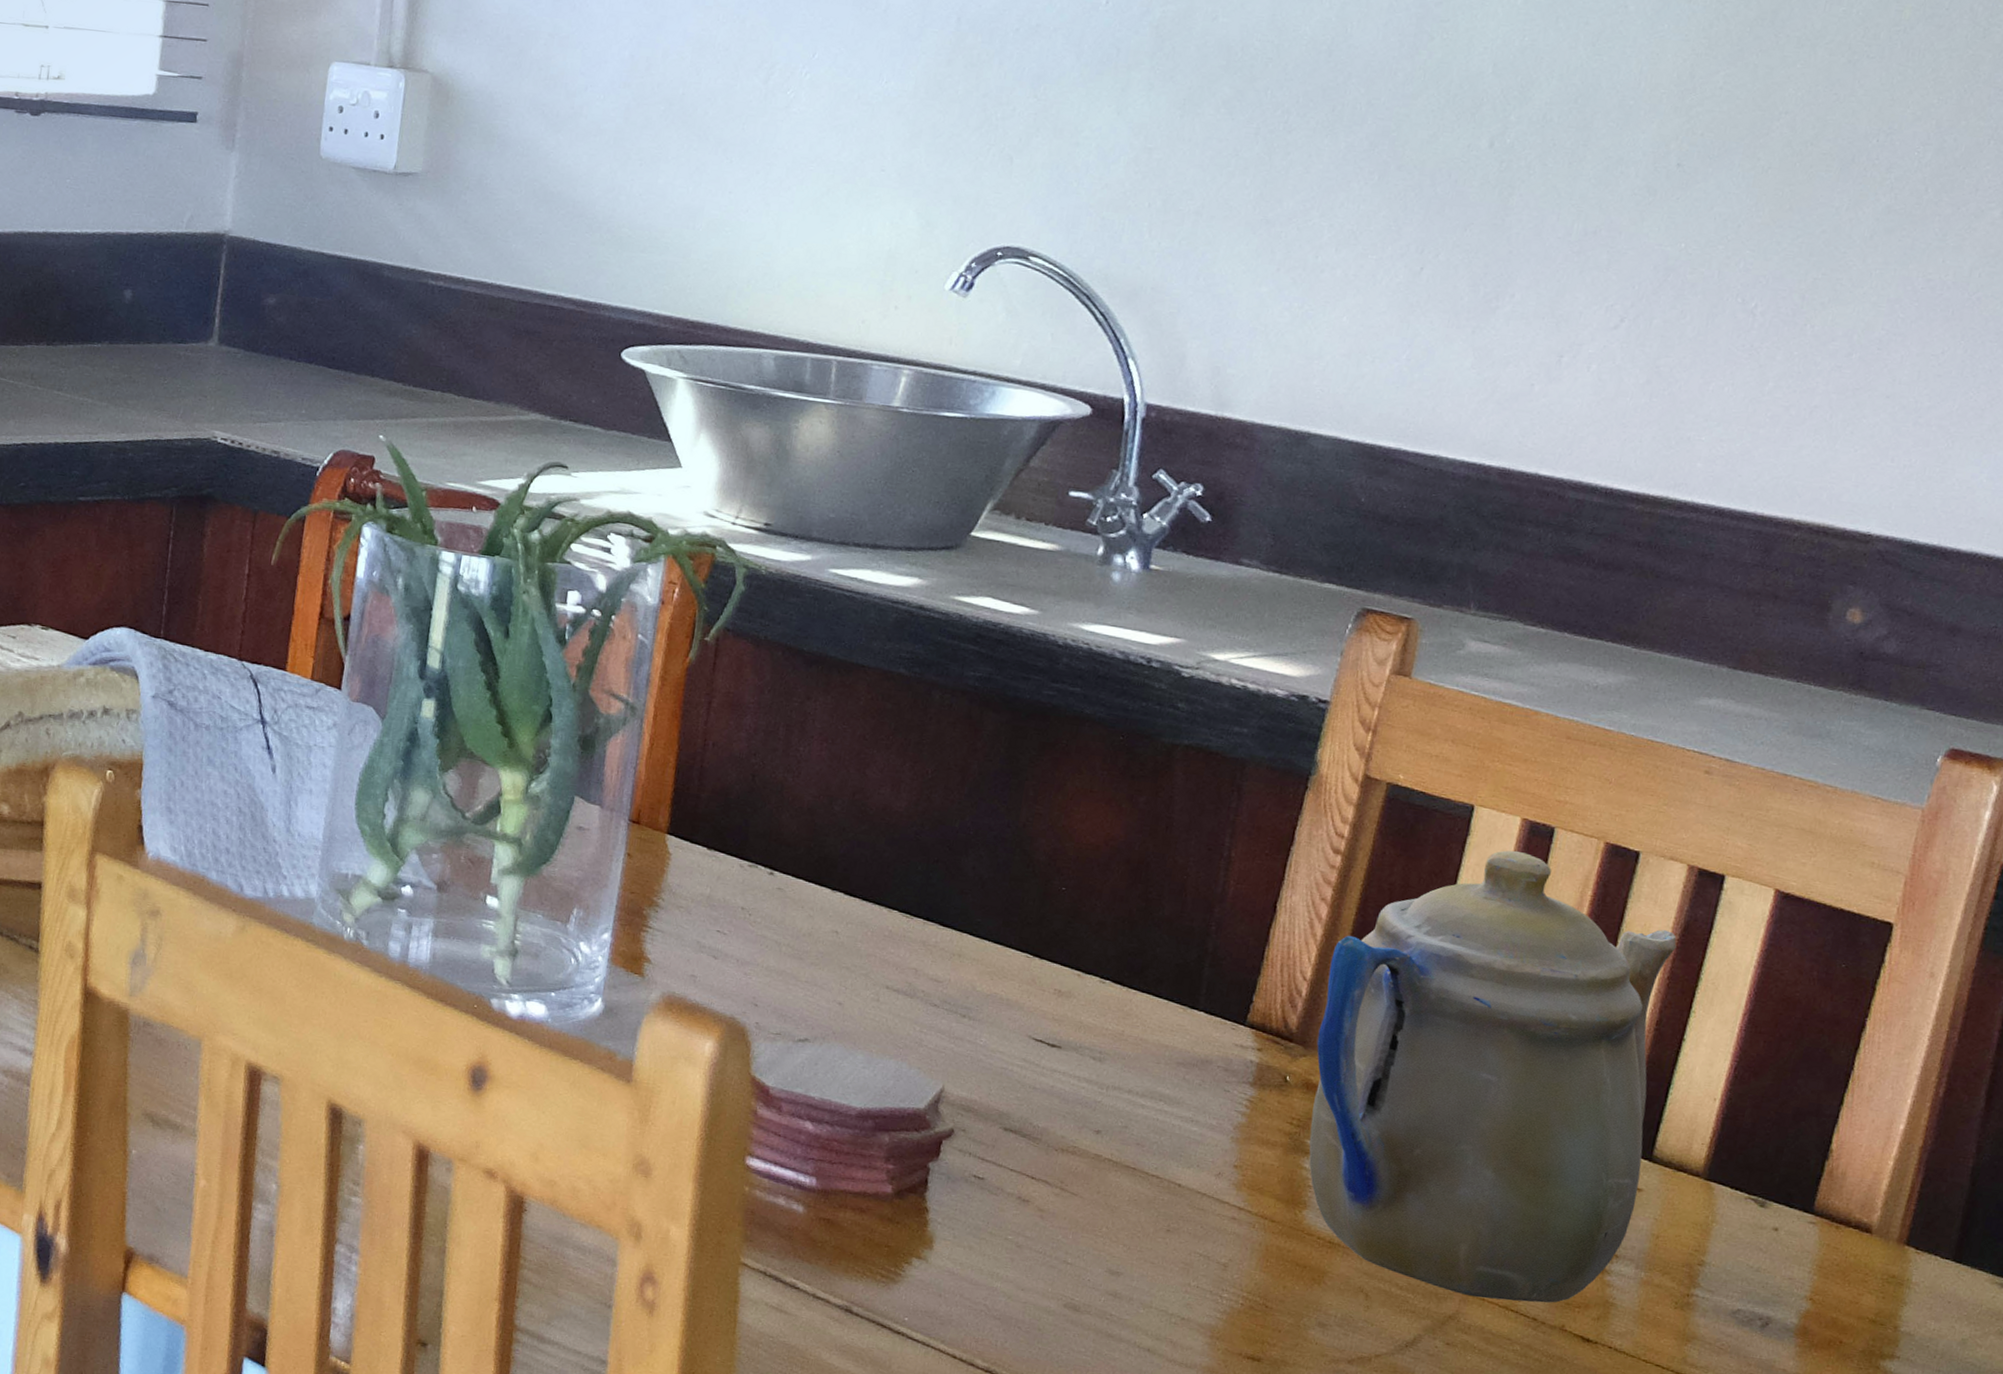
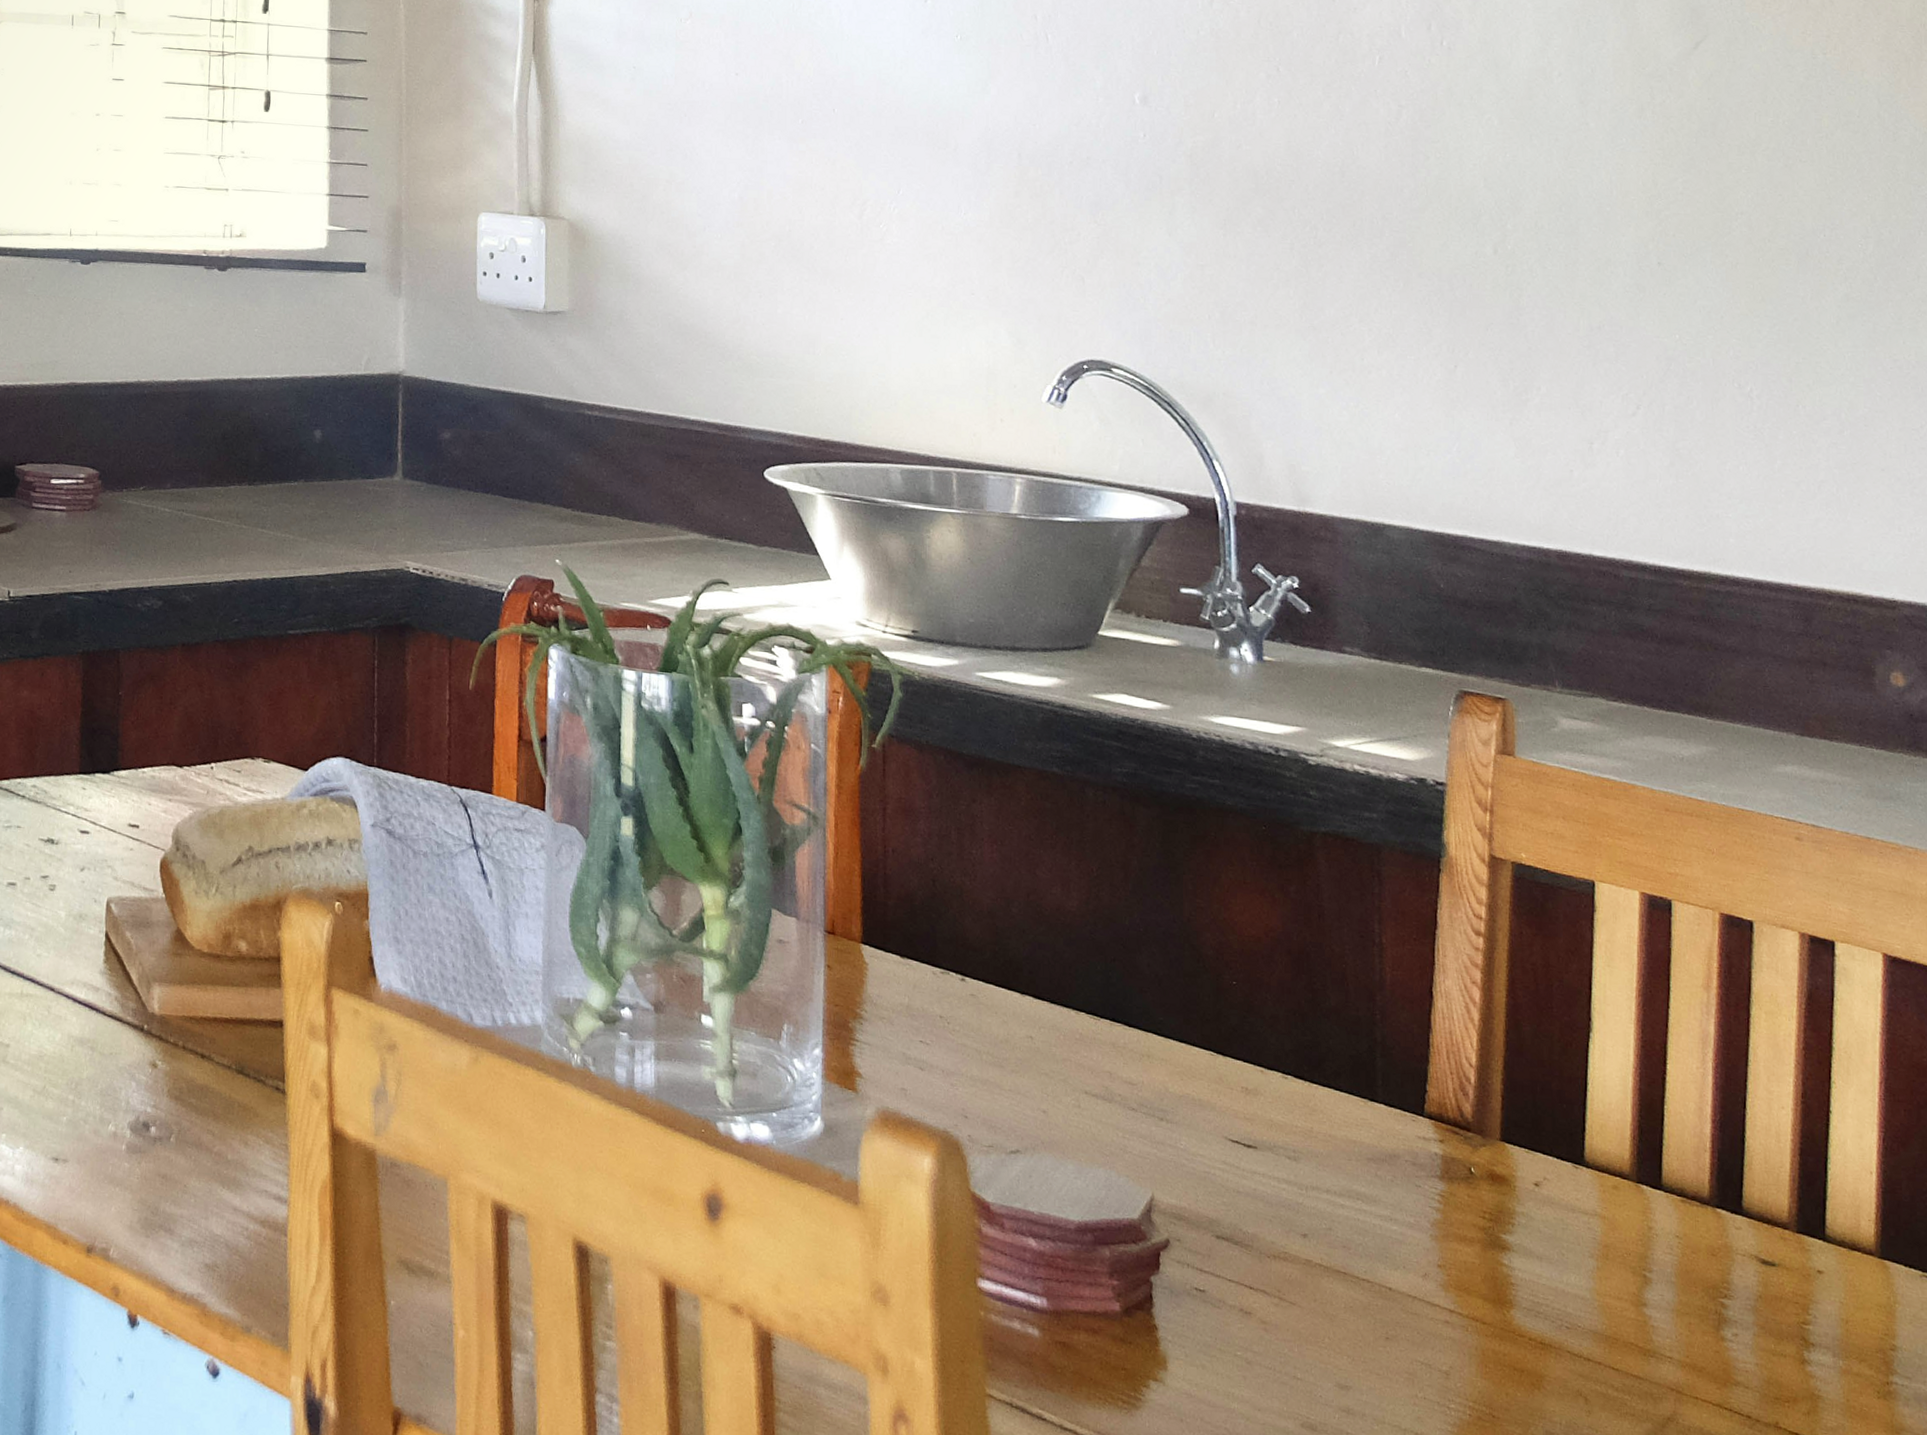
teapot: present [1309,850,1677,1303] -> none [1492,925,1820,1399]

